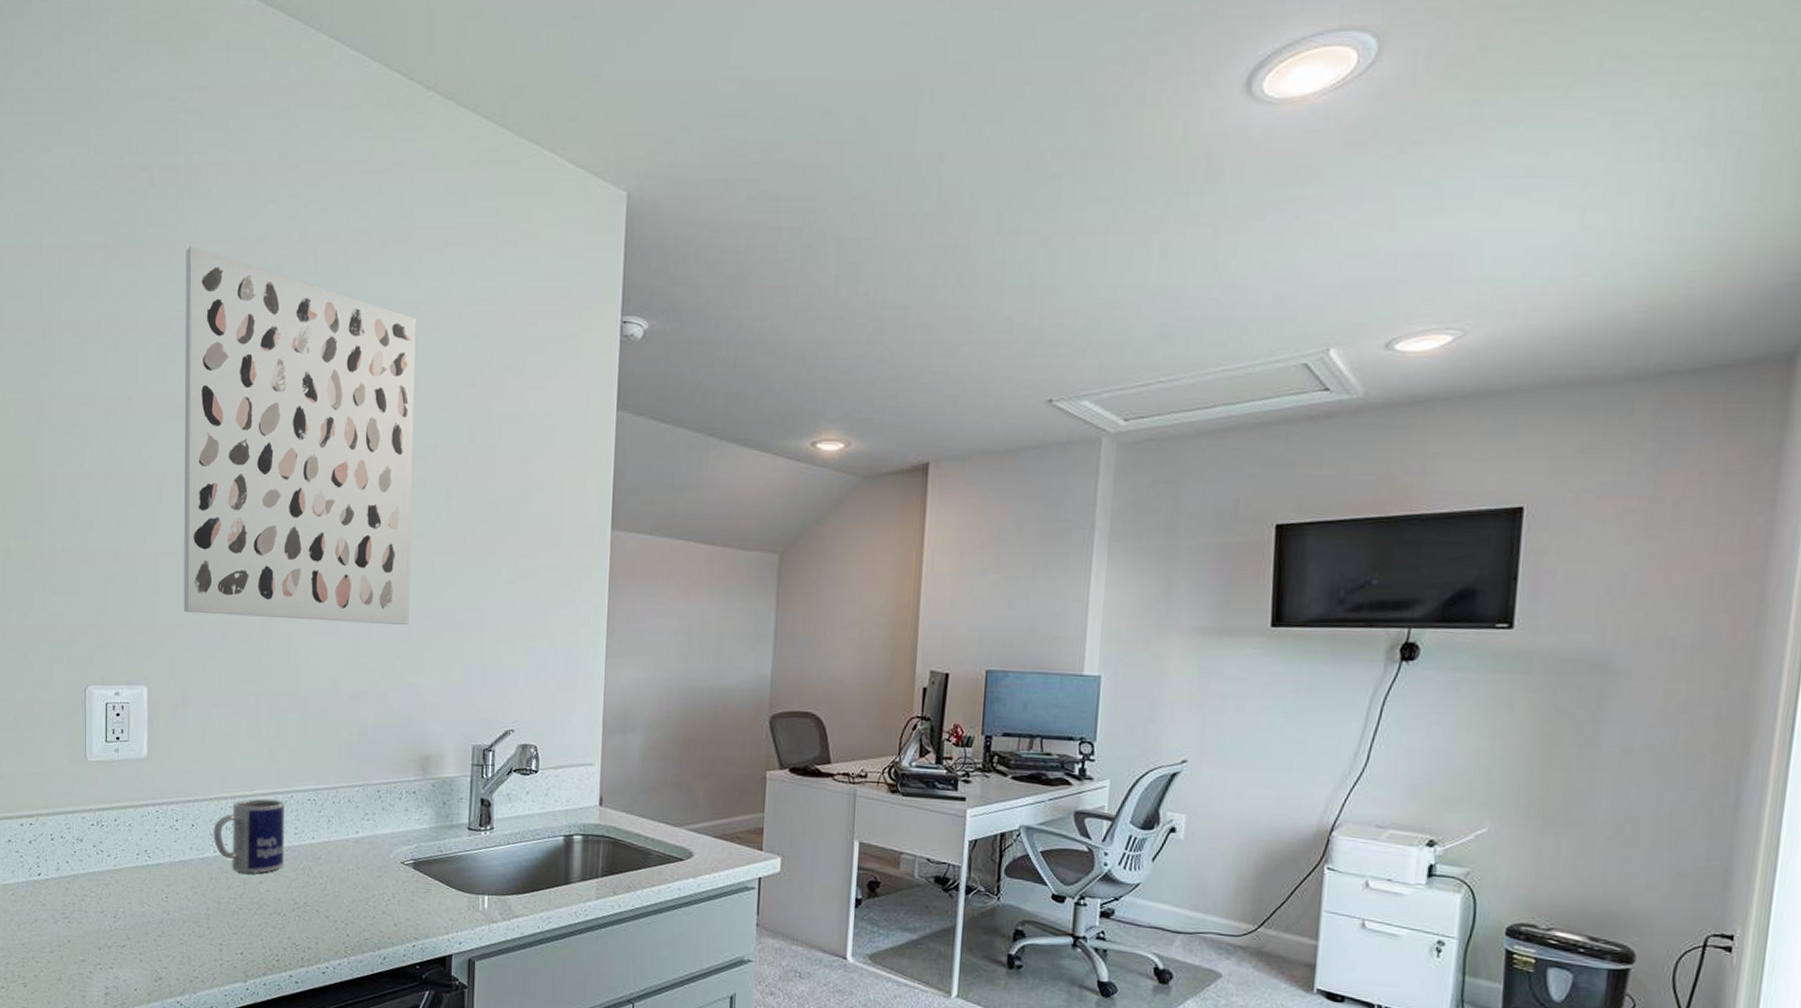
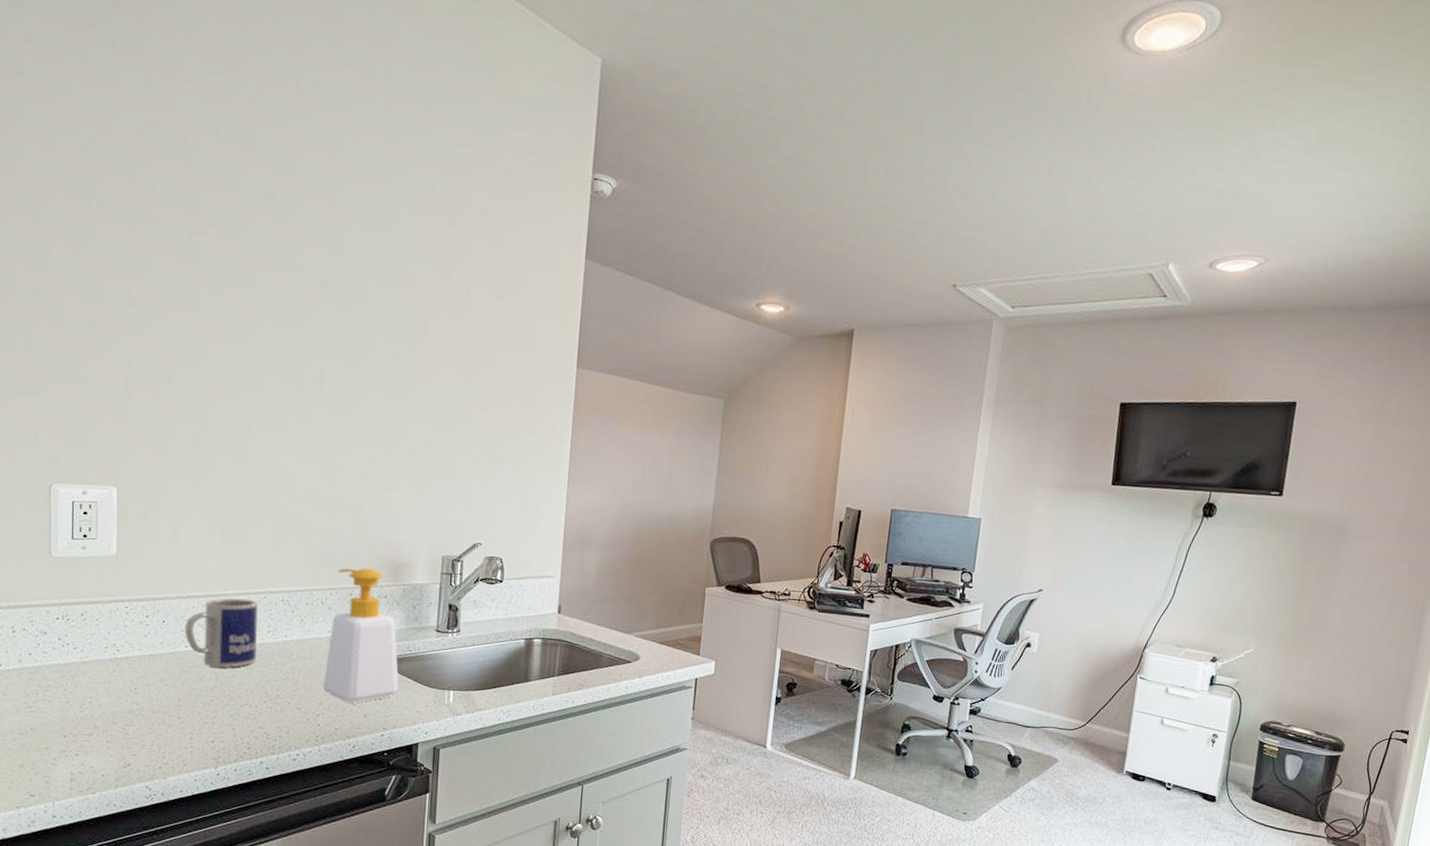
wall art: present [183,246,416,625] -> none [156,56,397,442]
soap bottle: none [351,762,430,911] -> present [323,568,399,703]

